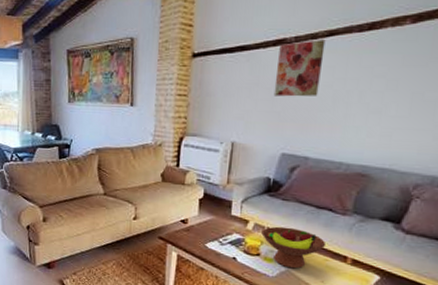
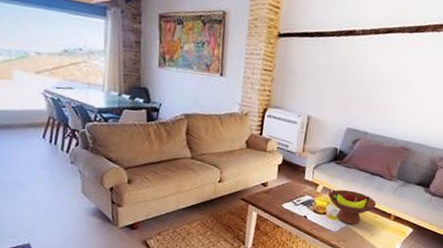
wall art: present [273,40,326,97] -> none [343,34,385,82]

